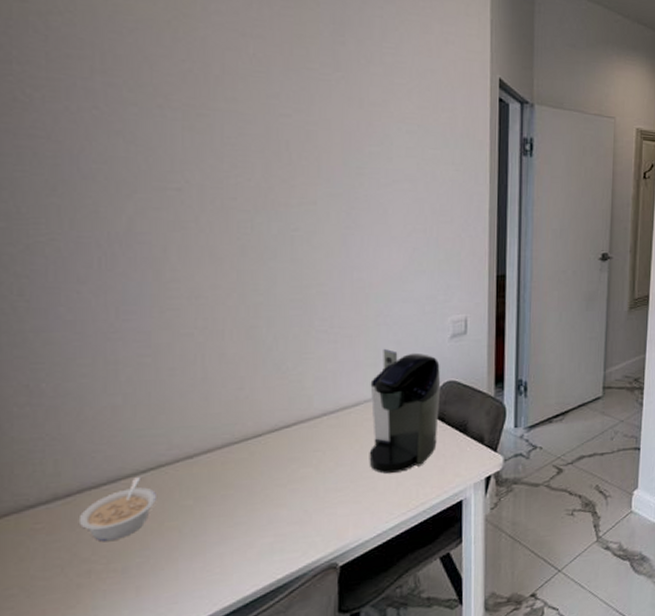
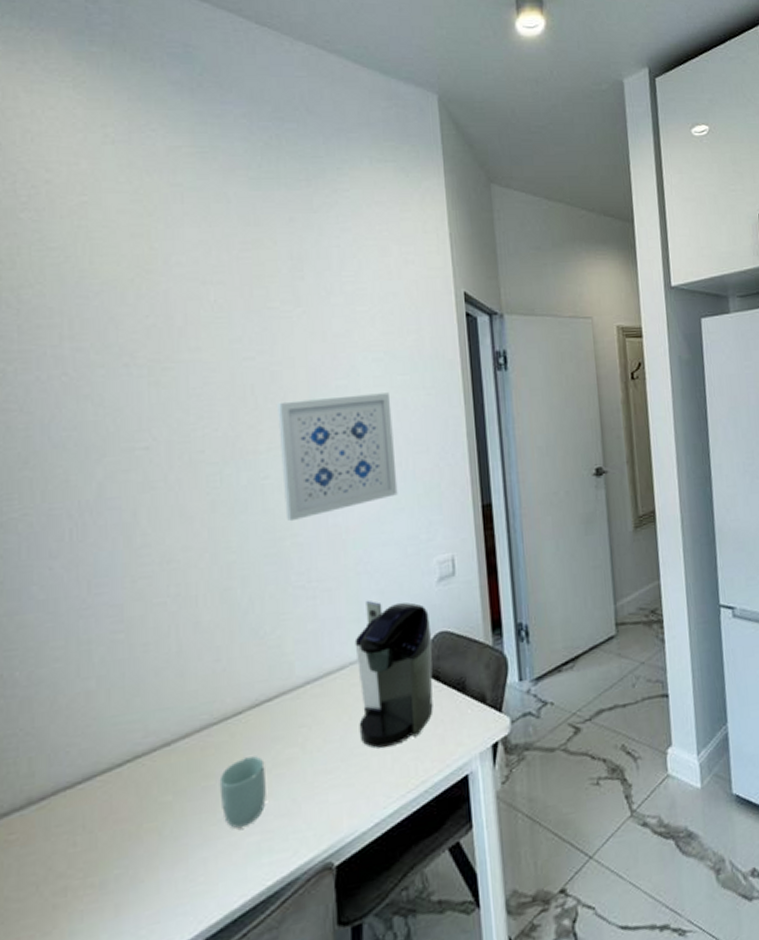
legume: present [78,477,158,542] -> none [53,771,135,852]
cup: none [237,472,281,531] -> present [219,756,266,828]
wall art: none [311,160,421,273] -> present [277,393,398,522]

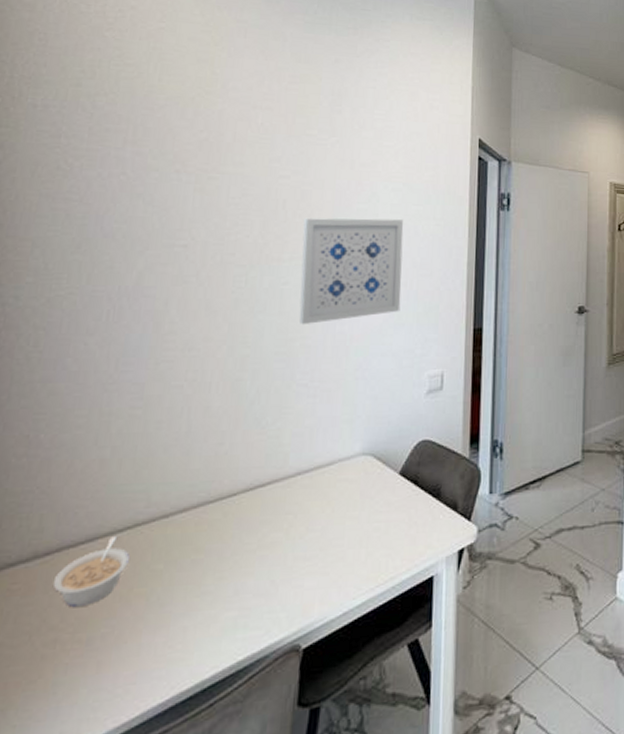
legume: none [53,771,135,852] -> present [52,536,131,608]
cup: present [219,756,266,828] -> none [206,536,251,602]
coffee maker: present [355,600,433,749] -> none [339,403,416,542]

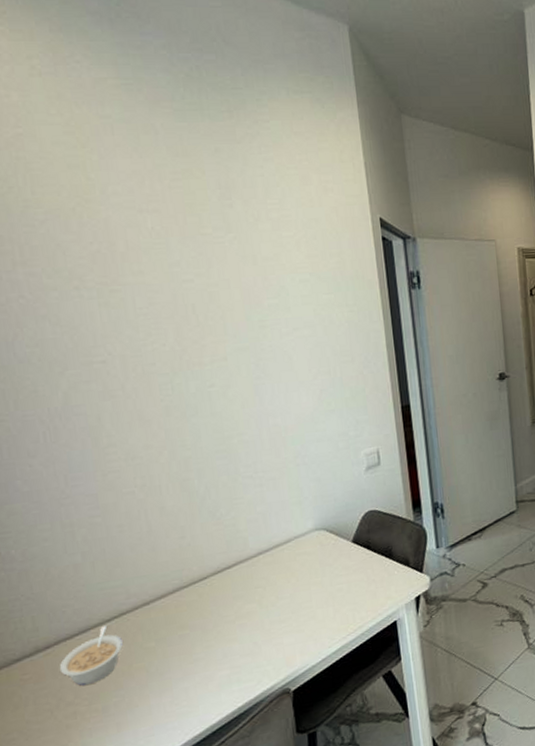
wall art: present [299,217,404,325] -> none [217,310,328,423]

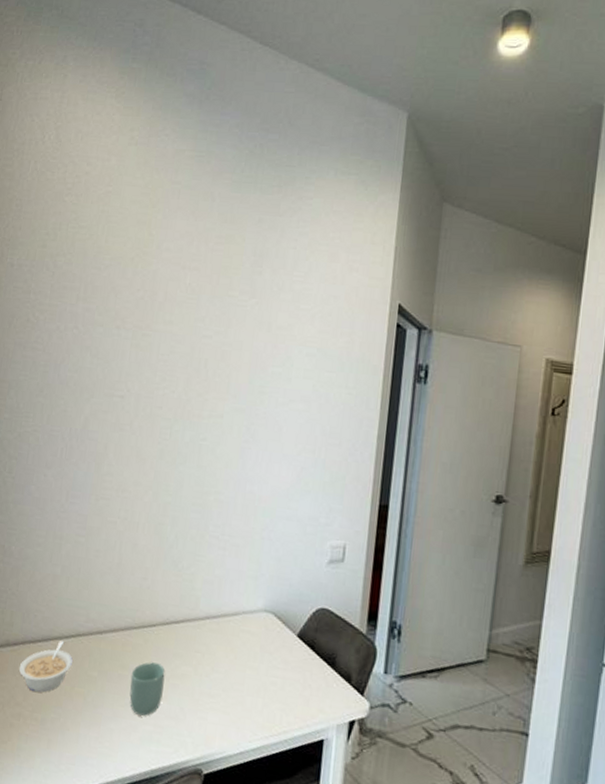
cup: none [192,611,233,665] -> present [129,662,166,716]

